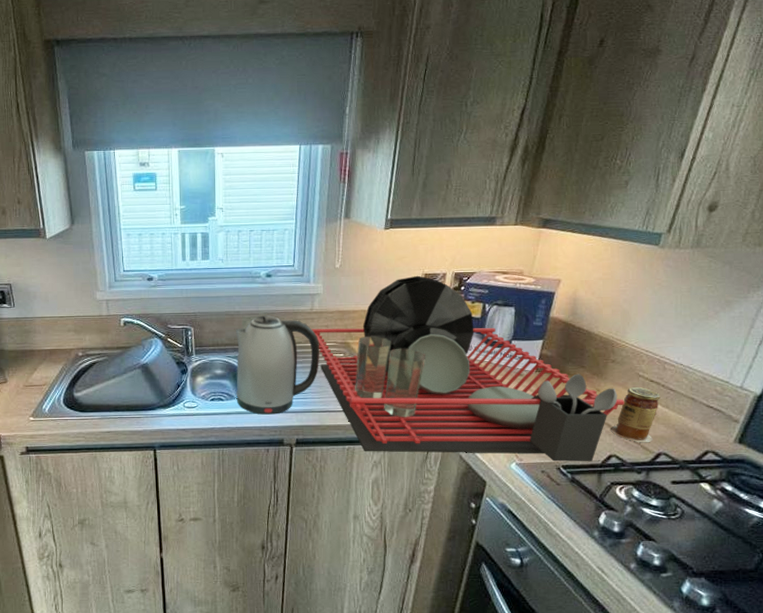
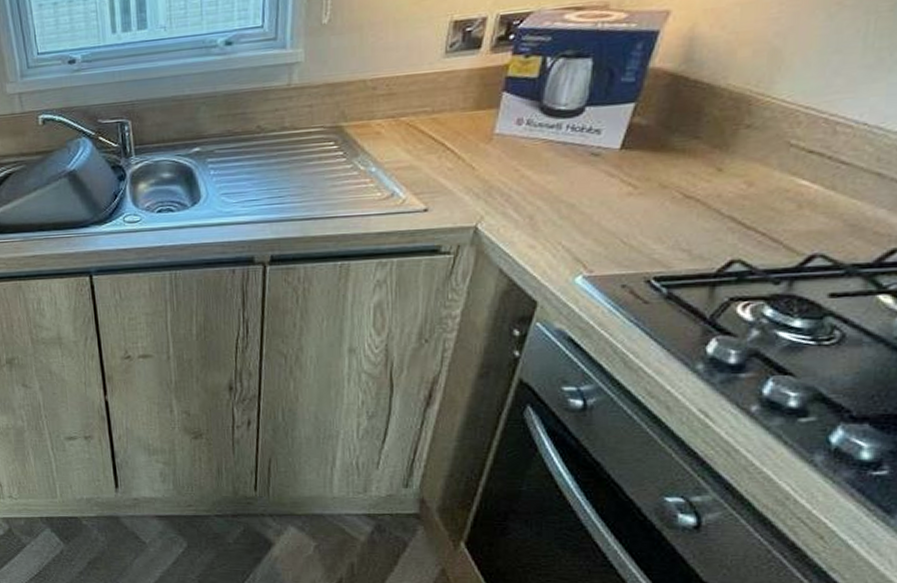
kettle: present [236,315,320,415] -> none [187,97,302,227]
dish rack: present [311,275,624,462] -> none [289,24,762,272]
canister: present [611,386,660,443] -> none [735,161,824,242]

